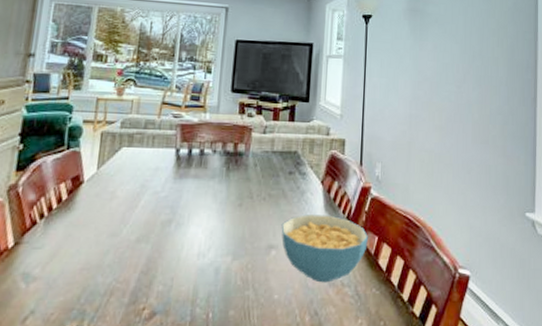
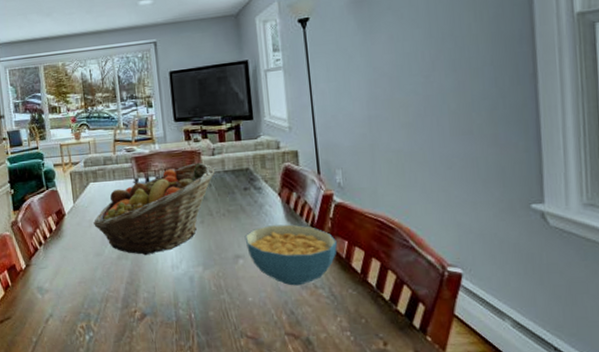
fruit basket: none [116,139,263,240] -> present [93,162,214,256]

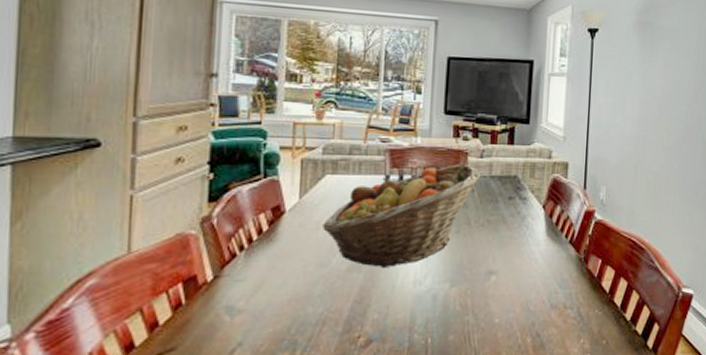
cereal bowl: present [244,224,338,286] -> none [501,239,592,306]

